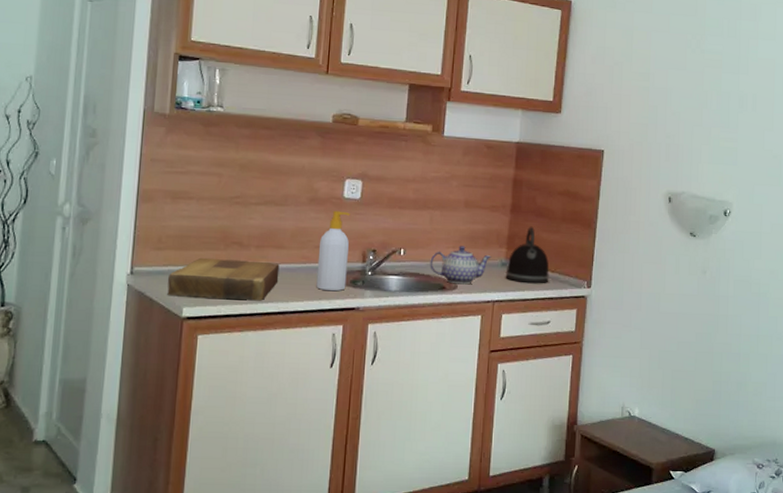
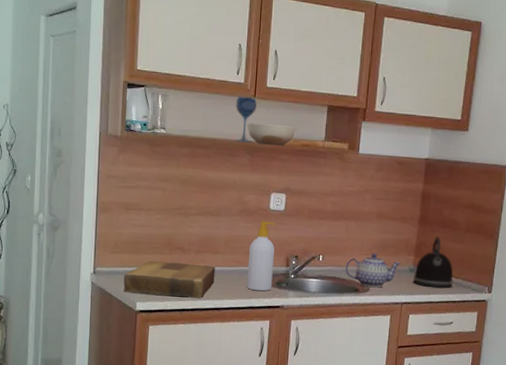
wineglass: none [303,72,330,123] -> present [234,96,258,143]
bowl: none [318,101,375,128] -> present [247,123,297,147]

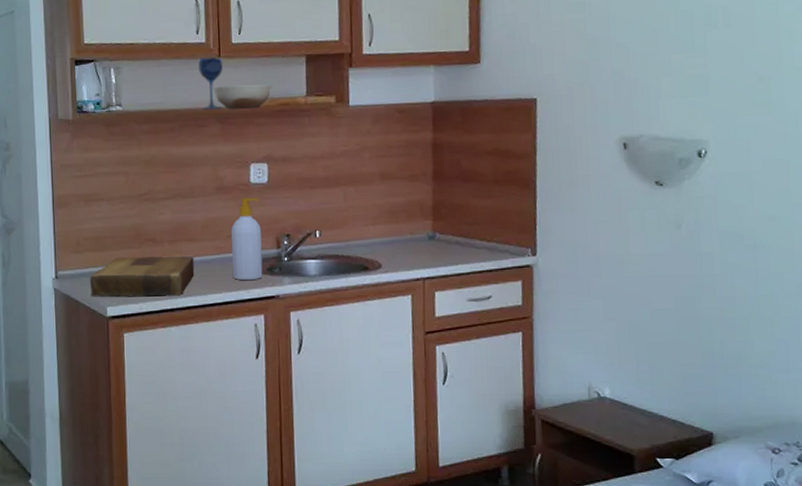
teapot: present [345,253,401,288] -> none [348,221,417,264]
kettle: present [413,236,453,288] -> none [434,193,485,256]

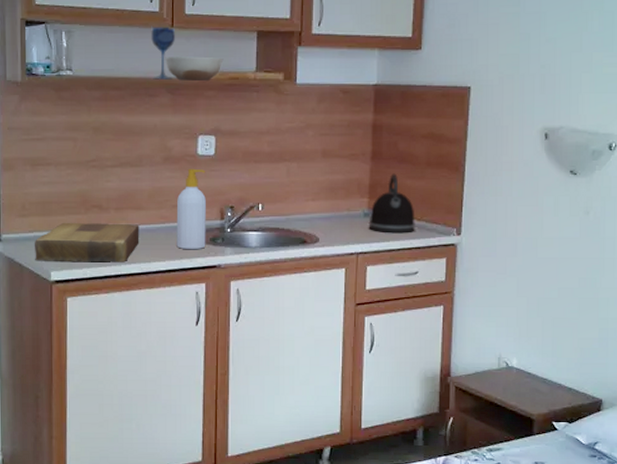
kettle: none [434,193,485,256] -> present [368,173,415,234]

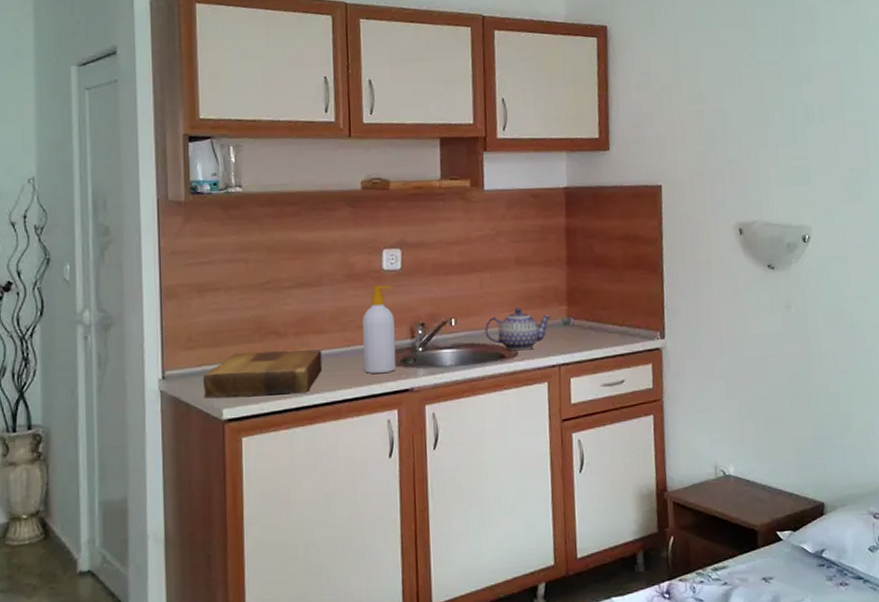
wineglass: present [151,26,176,80] -> none [327,137,354,193]
bowl: present [165,56,224,82] -> none [343,166,406,193]
teapot: none [289,197,353,238] -> present [485,308,552,351]
kettle: present [368,173,415,234] -> none [568,278,618,341]

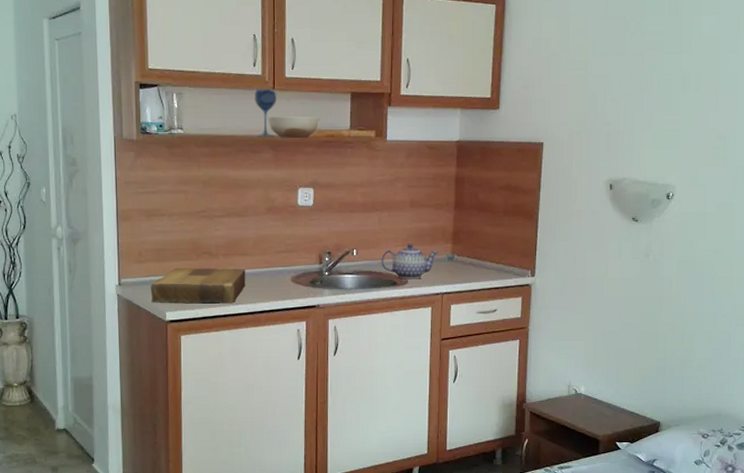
wineglass: none [327,137,354,193] -> present [254,89,277,137]
bowl: none [343,166,406,193] -> present [267,116,321,139]
soap bottle: present [362,284,396,374] -> none [279,218,306,292]

